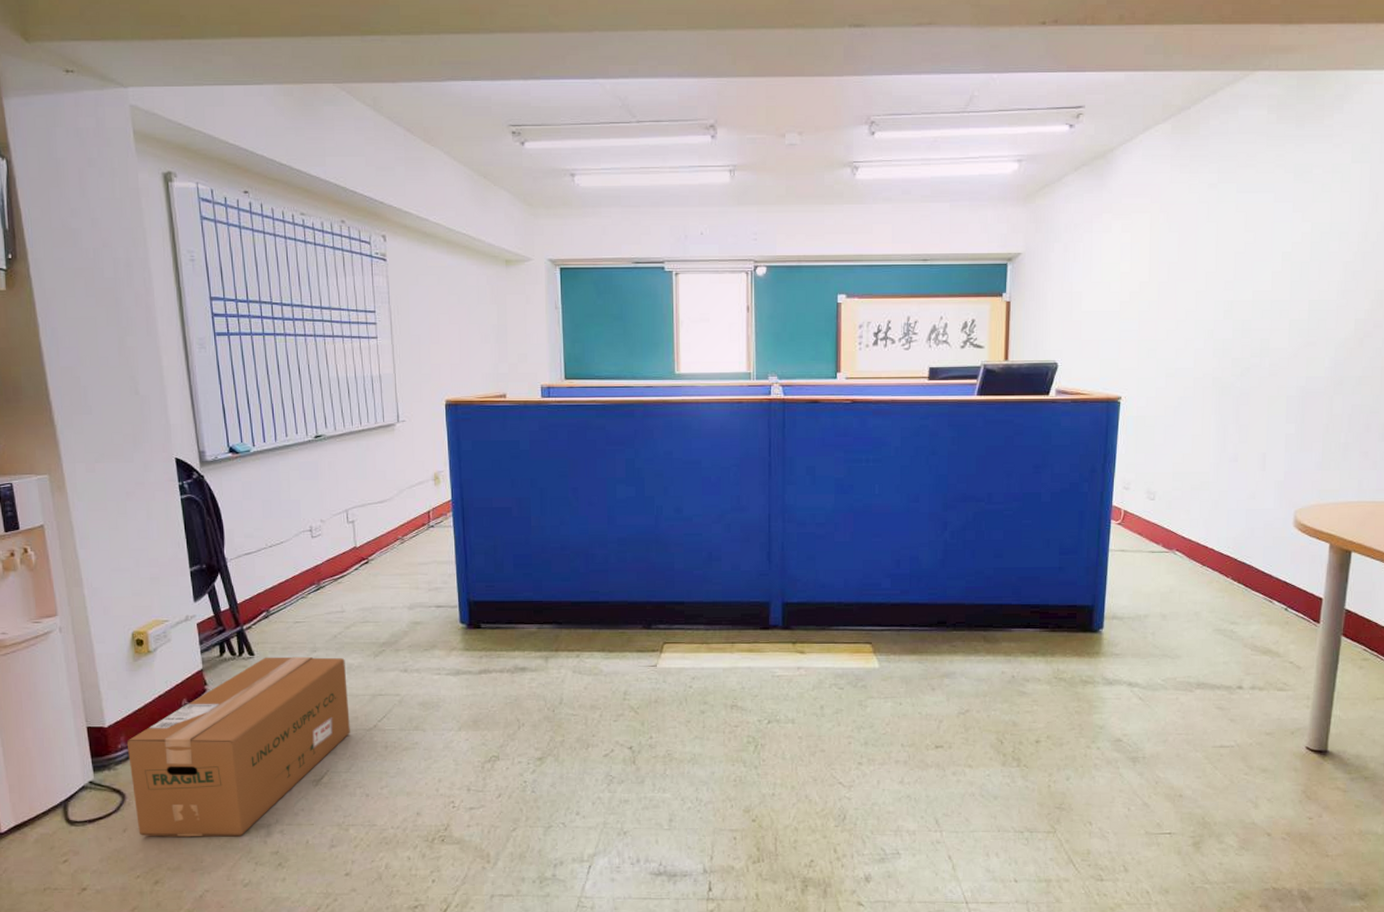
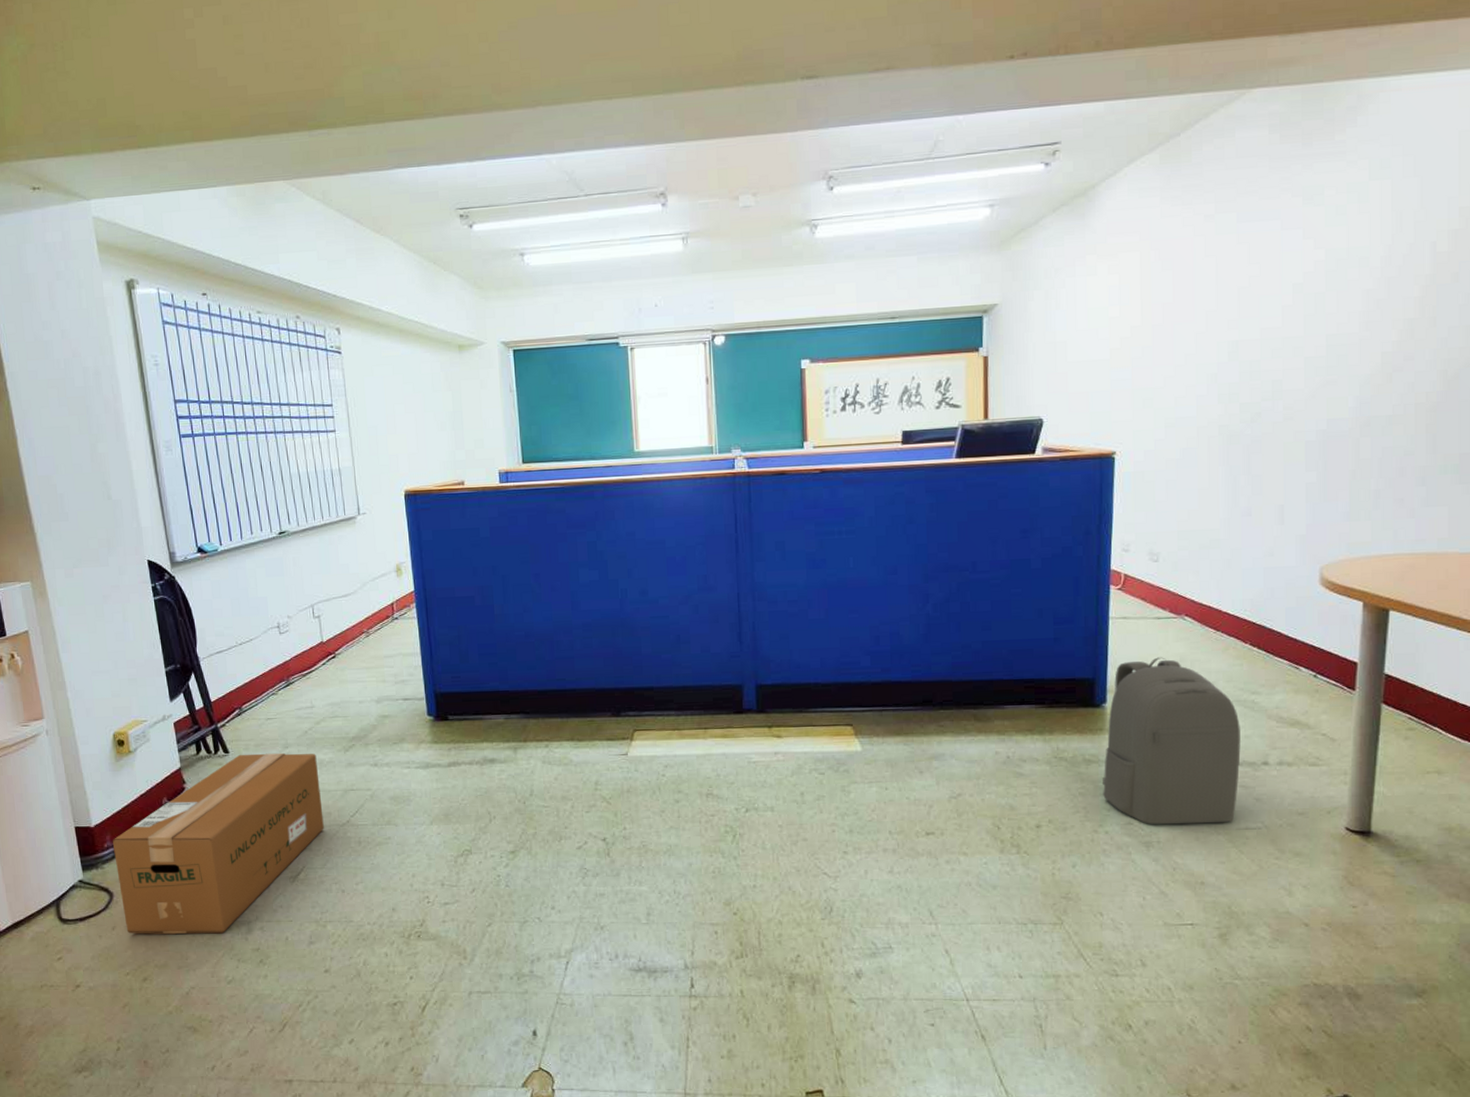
backpack: none [1096,588,1220,742] -> present [1101,657,1241,825]

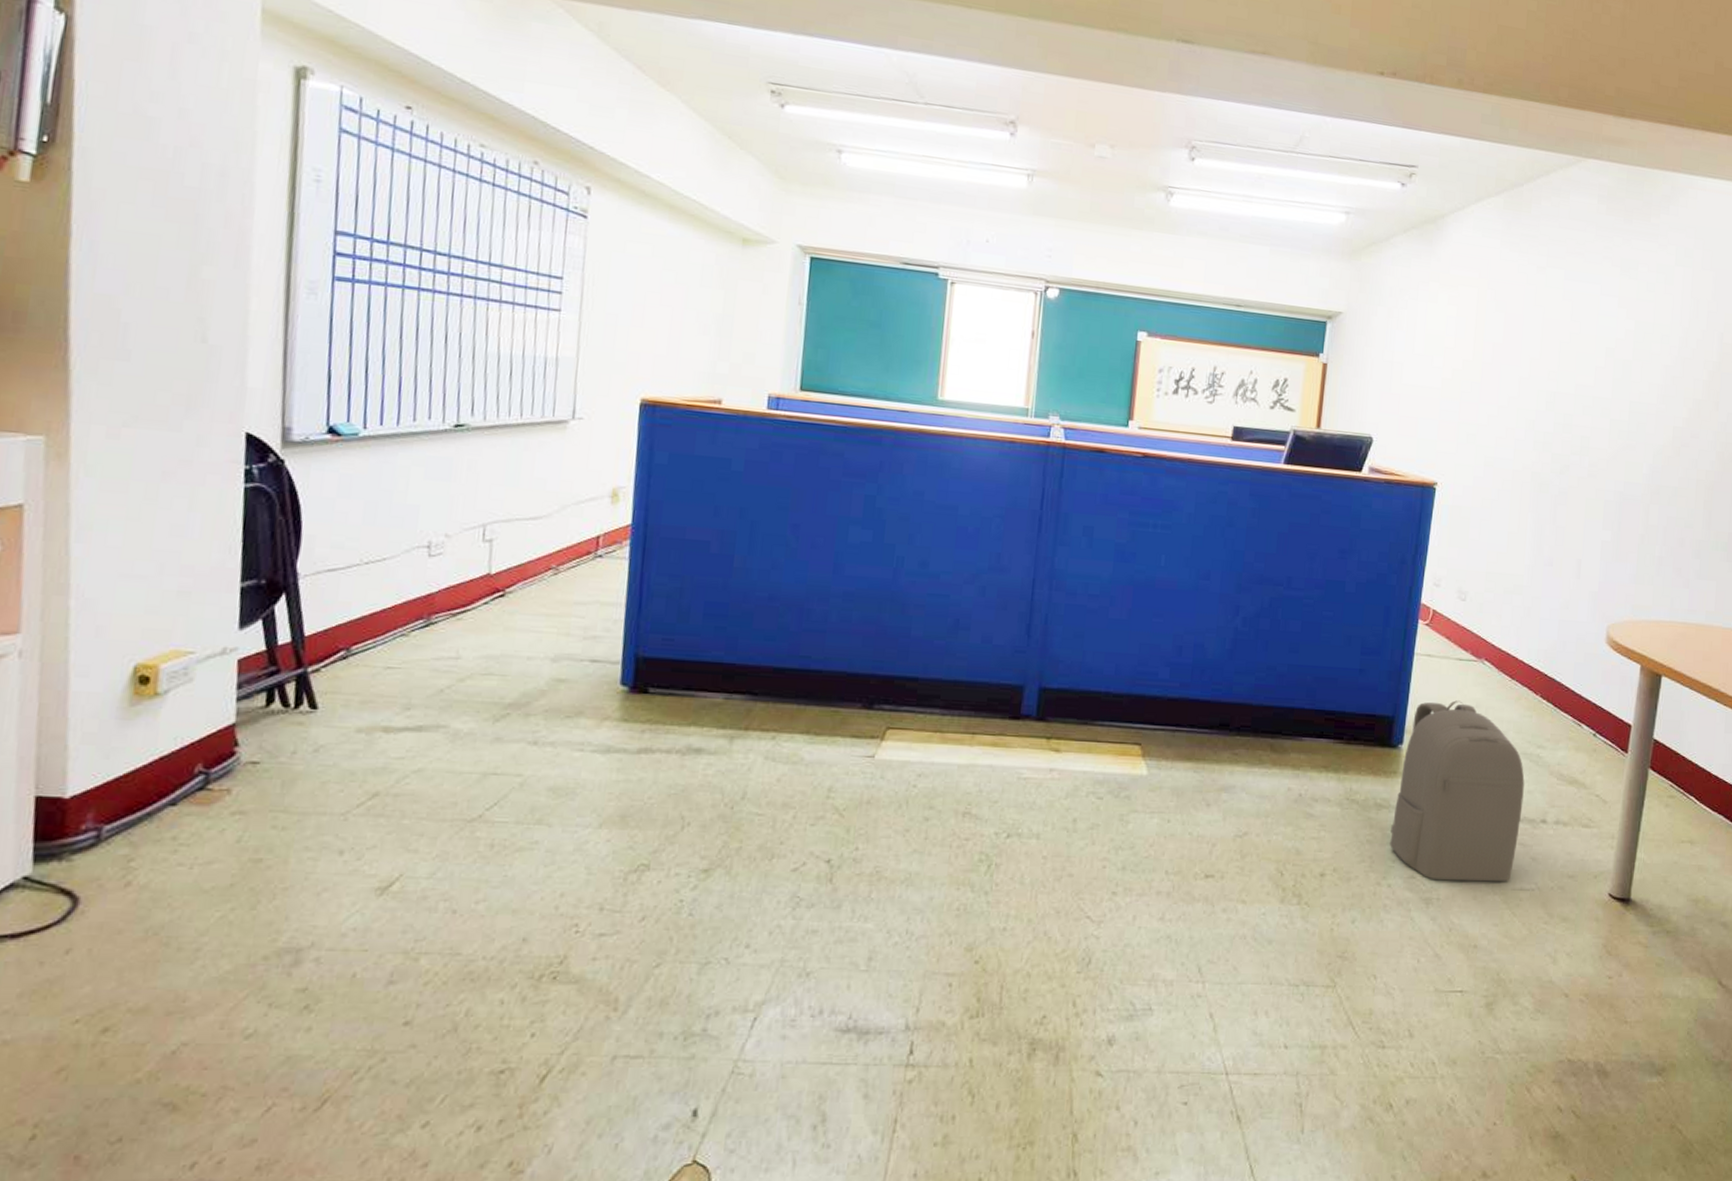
box: present [112,752,324,935] -> none [90,712,451,965]

